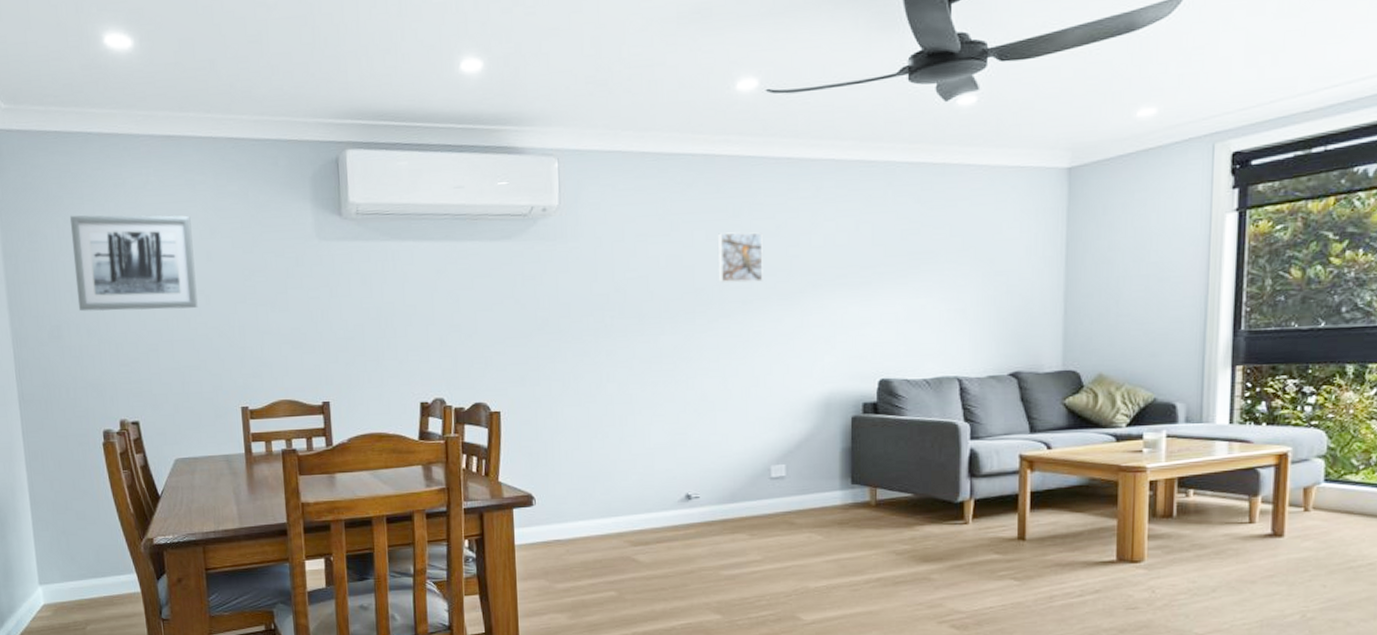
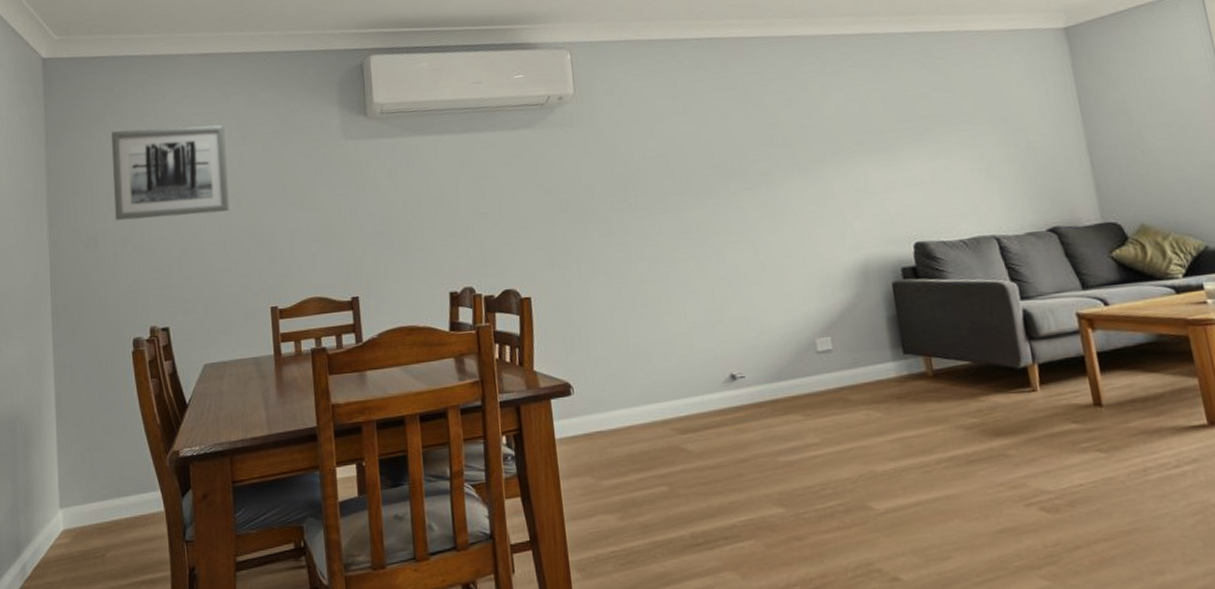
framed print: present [717,232,763,283] -> none [730,106,782,156]

